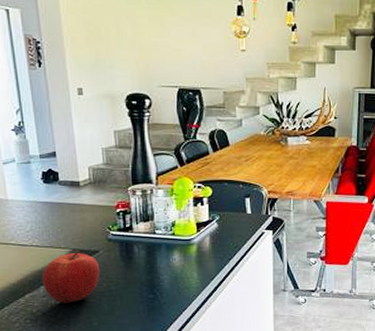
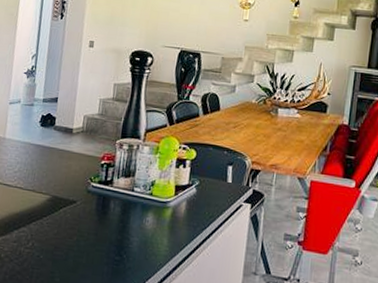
fruit: present [42,249,100,304] -> none [17,197,74,253]

